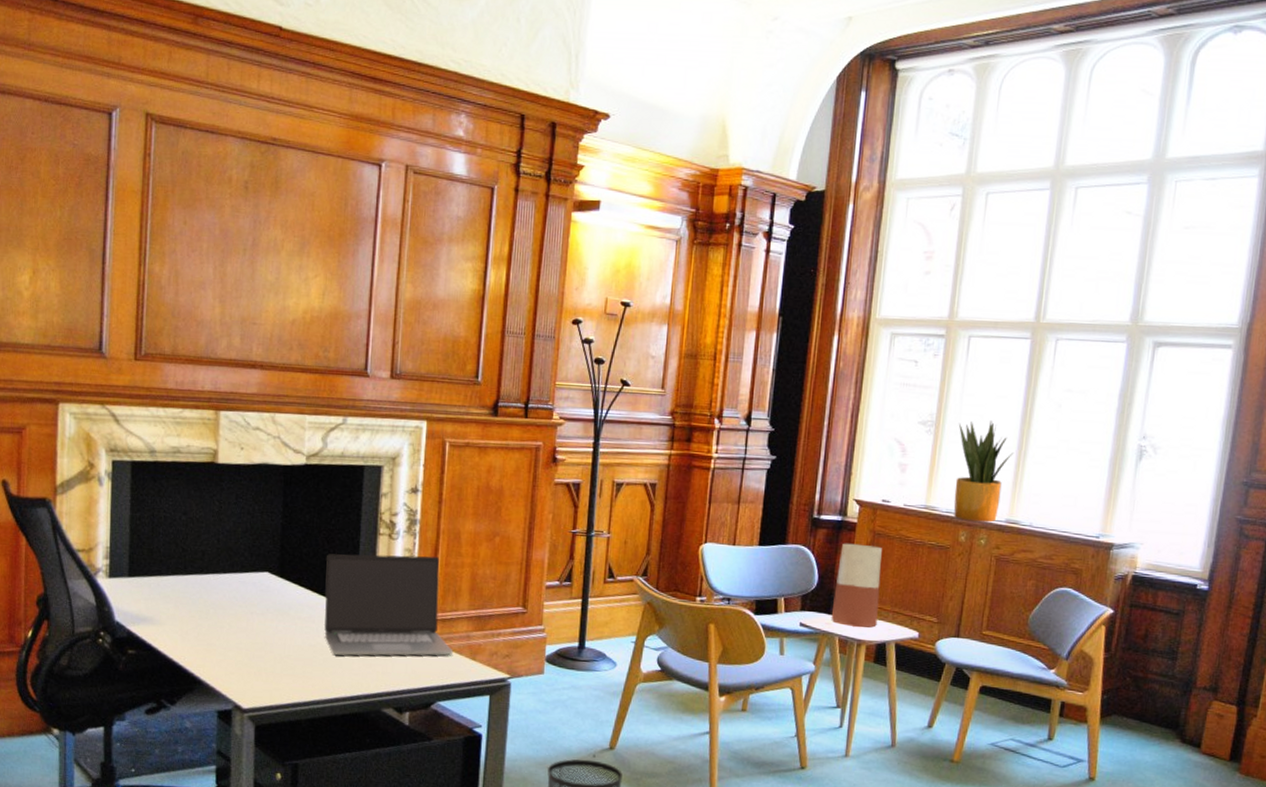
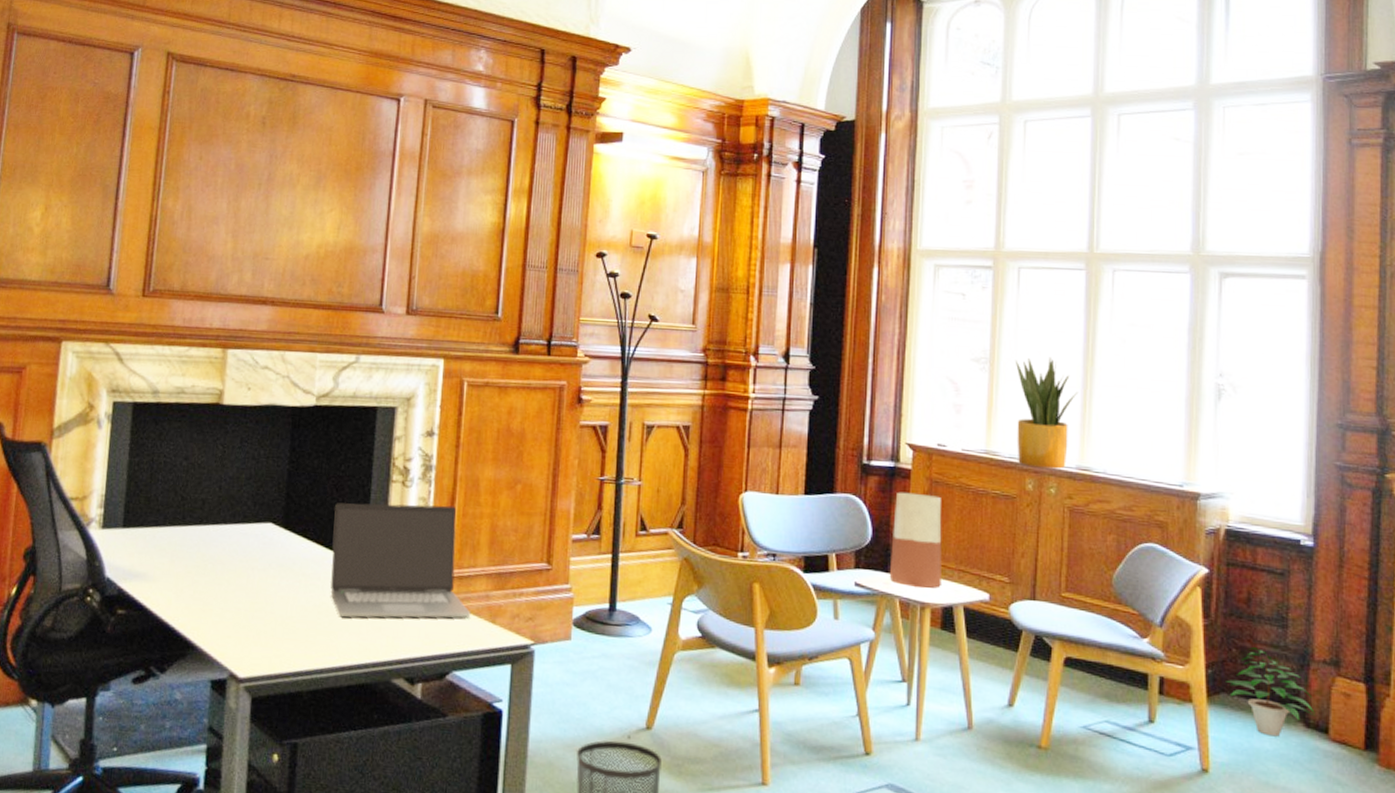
potted plant: none [1117,677,1191,751] -> present [1224,647,1315,737]

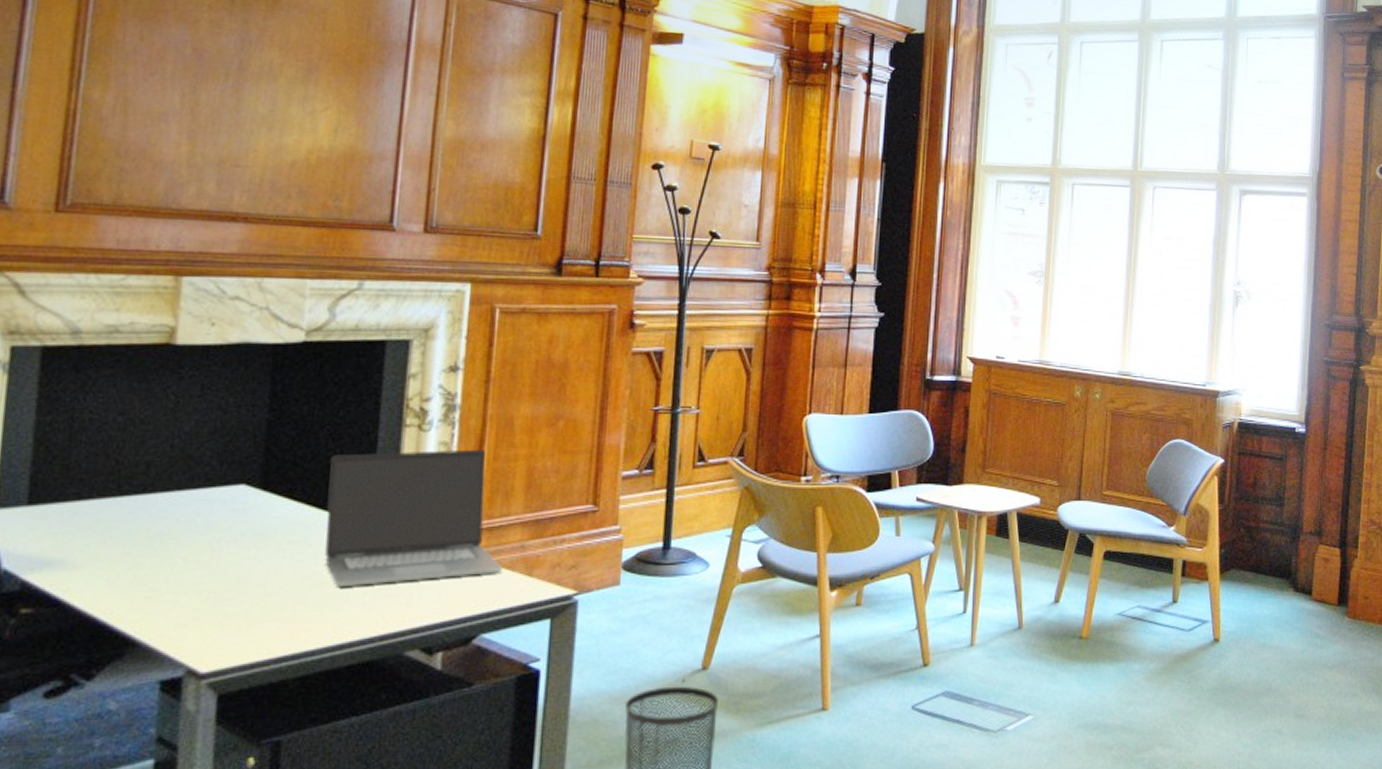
vase: present [889,492,942,588] -> none [949,405,999,497]
planter: present [1016,357,1079,469] -> none [1067,269,1122,375]
potted plant: present [1224,647,1315,737] -> none [1234,526,1302,603]

